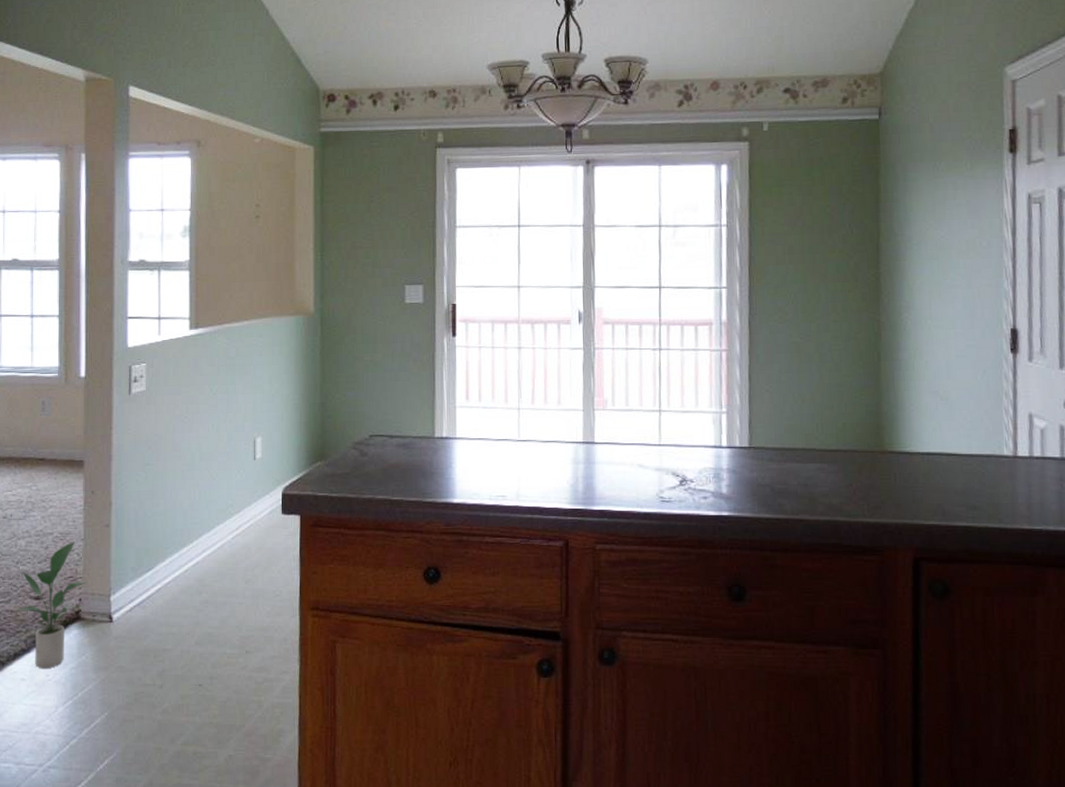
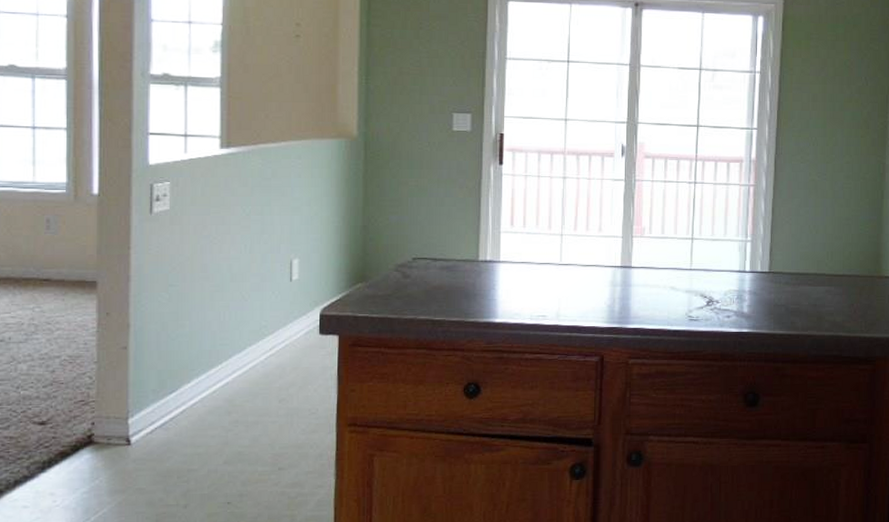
potted plant: present [17,541,86,669] -> none [18,364,100,495]

